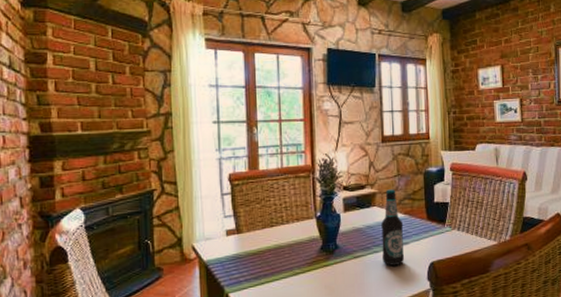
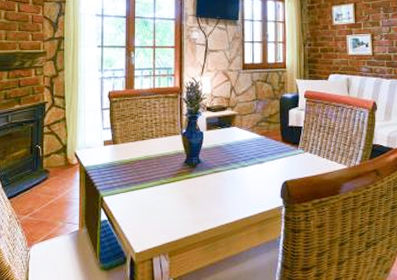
bottle: present [381,189,405,266] -> none [240,112,260,182]

